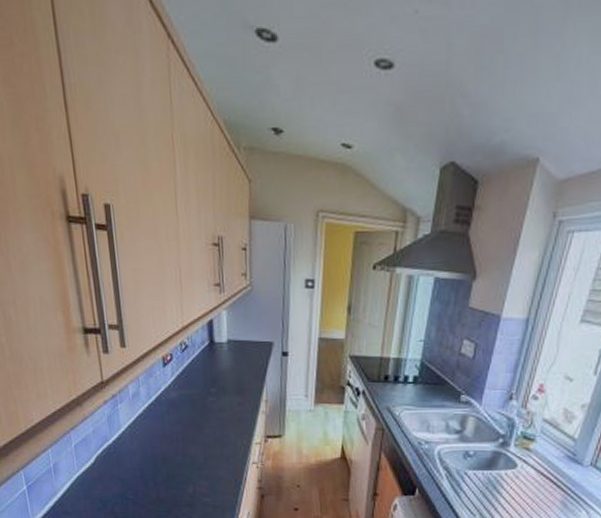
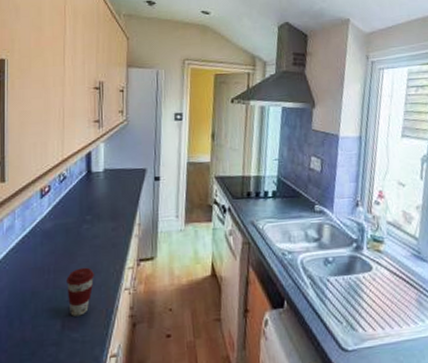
coffee cup: none [195,439,222,483] -> present [66,267,94,317]

